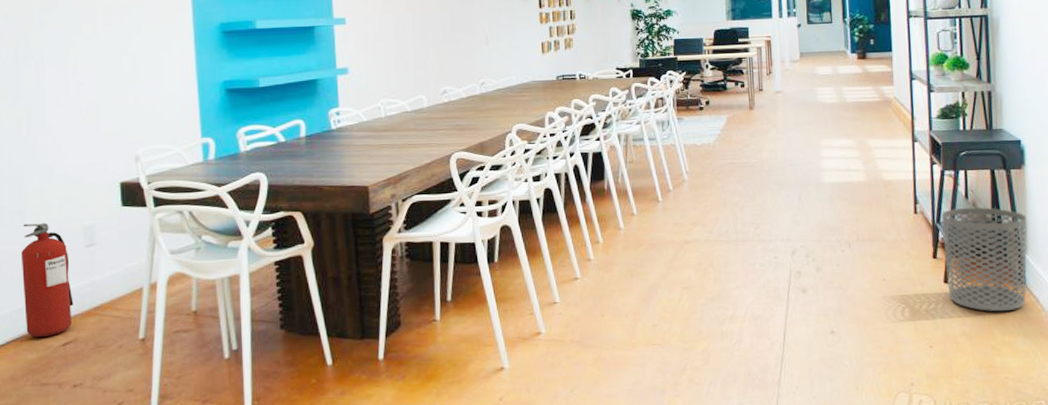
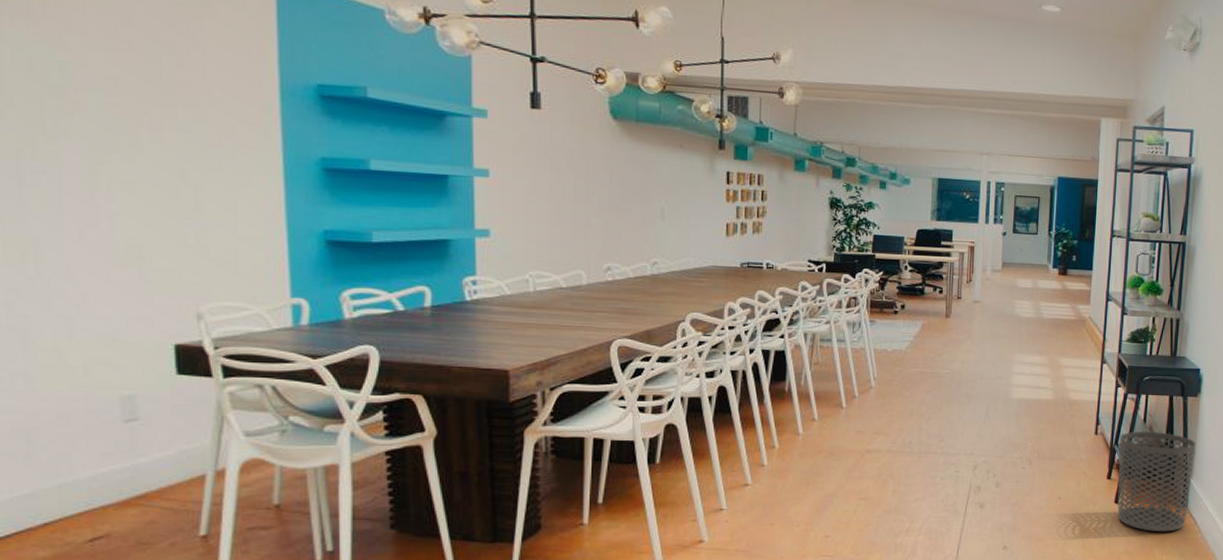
fire extinguisher: present [20,223,73,338] -> none [26,388,105,531]

